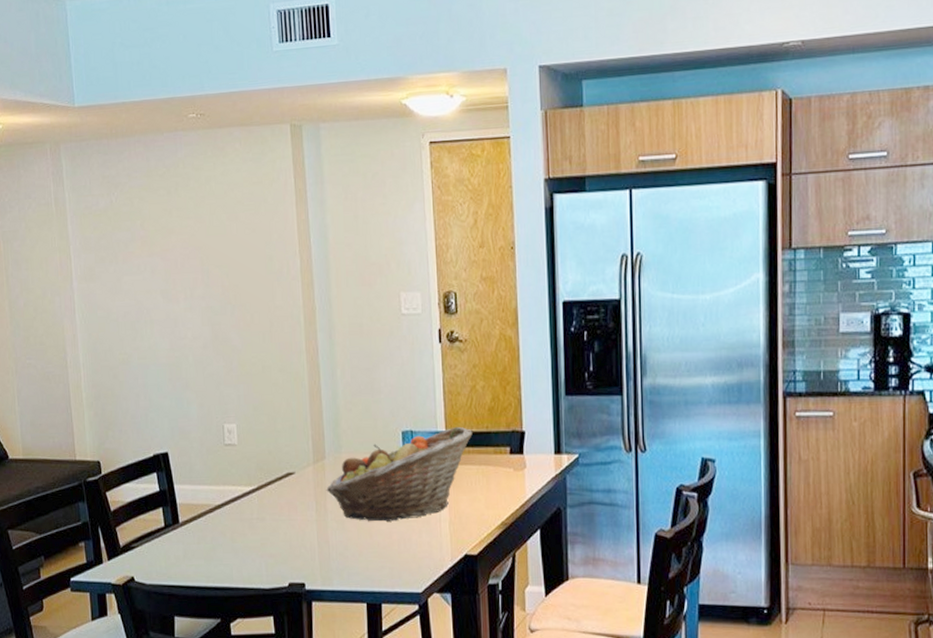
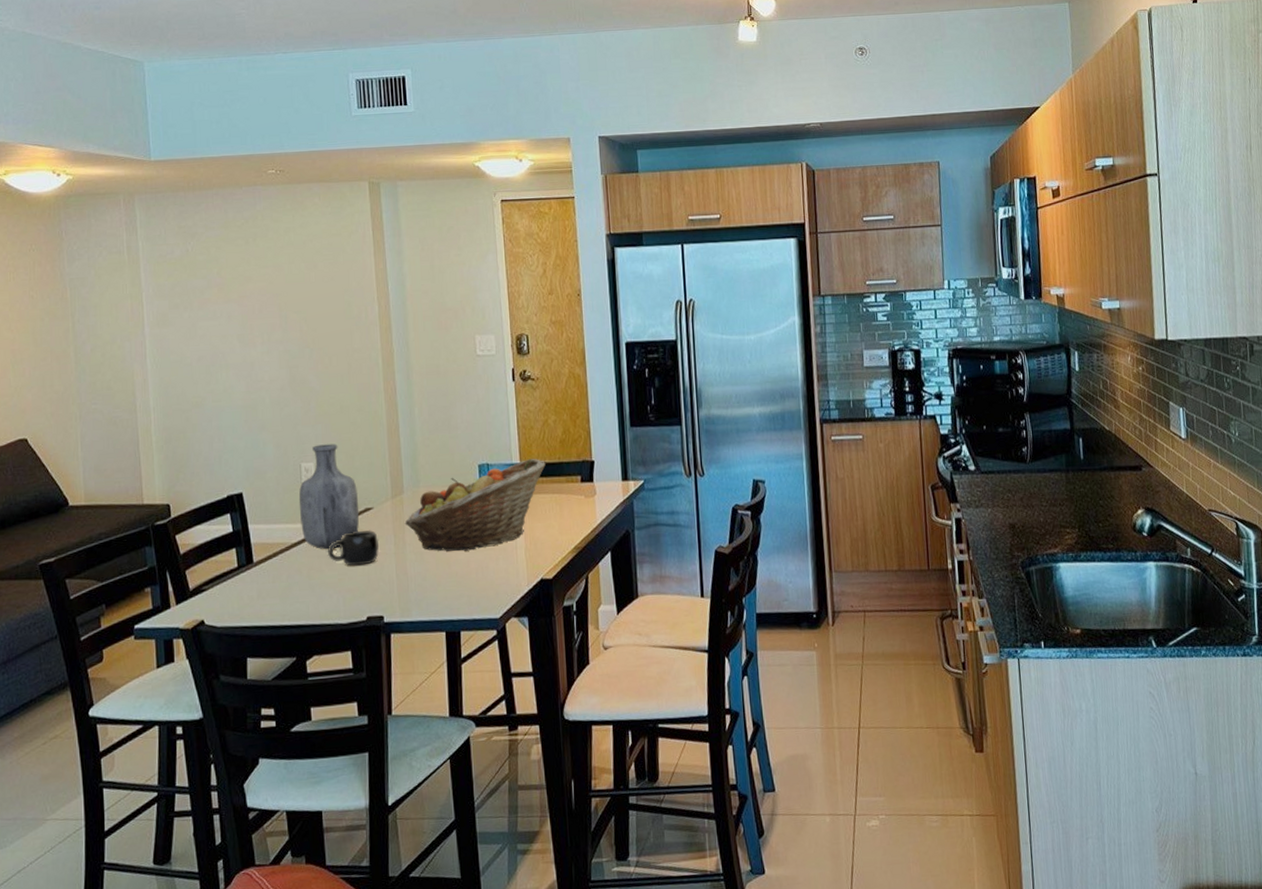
vase: none [222,405,282,514] -> present [298,443,360,550]
mug: none [250,495,301,531] -> present [328,529,379,567]

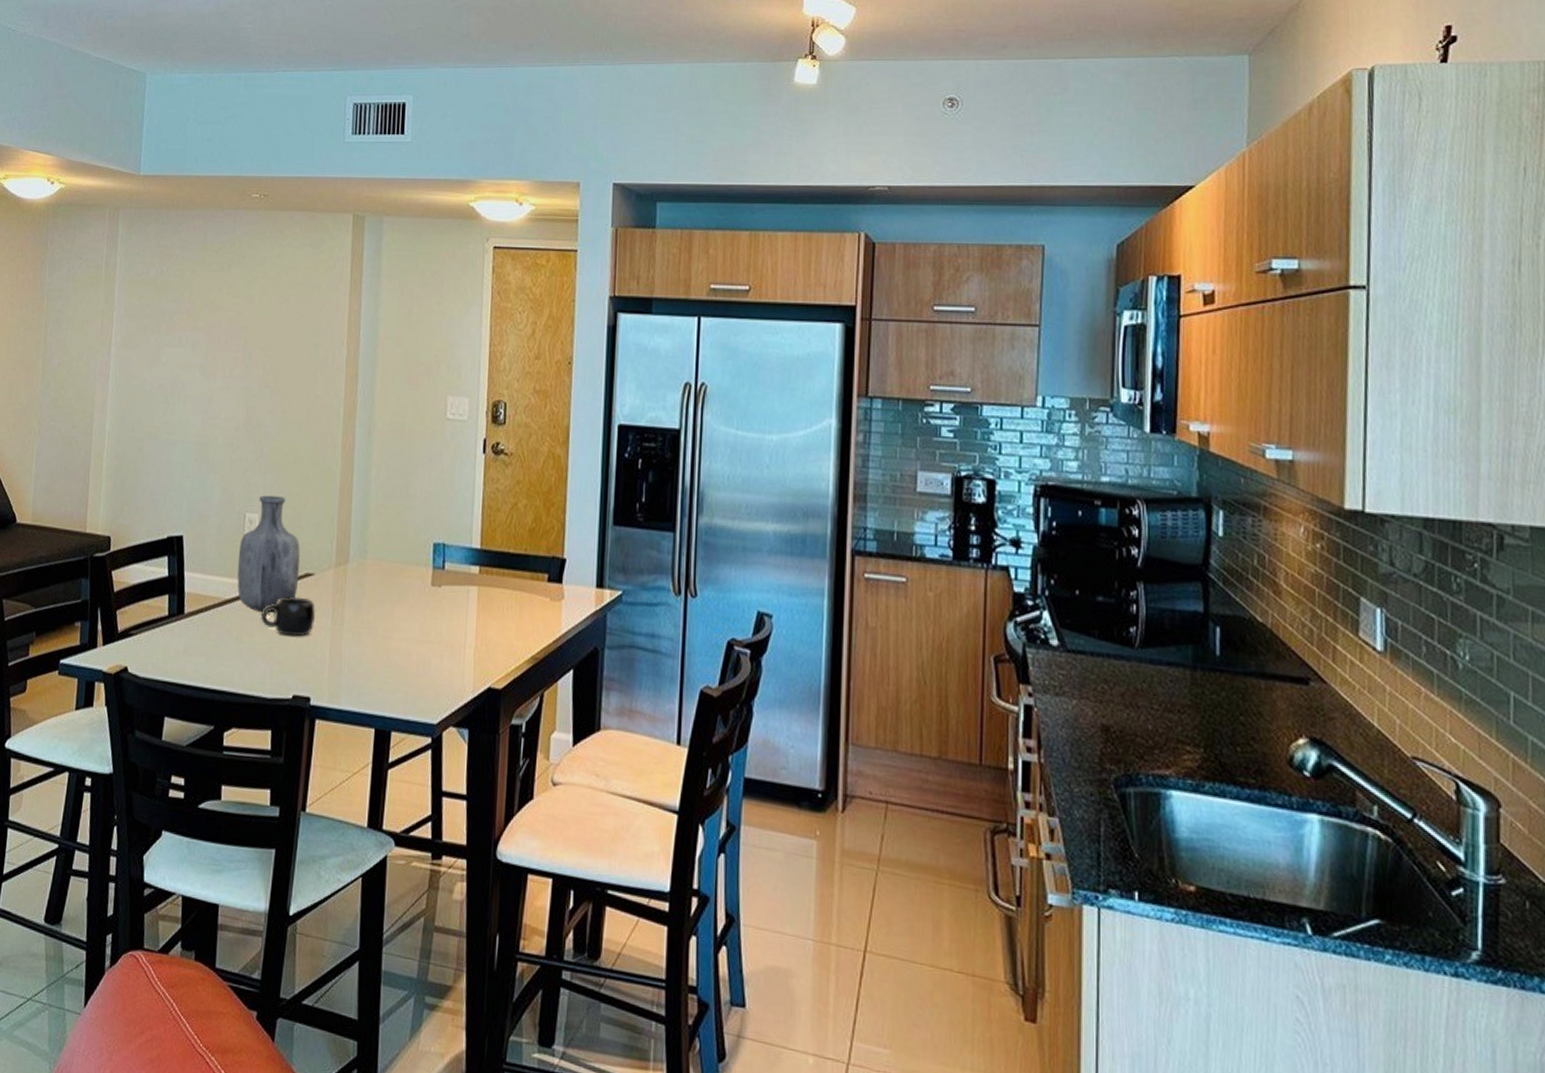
fruit basket: present [404,458,546,552] -> none [345,544,509,641]

